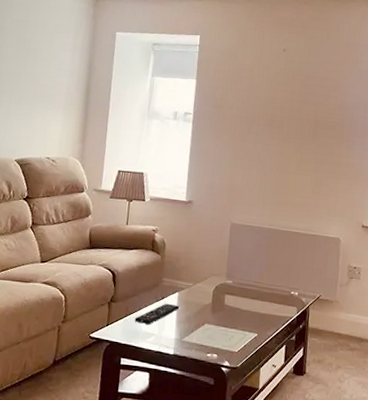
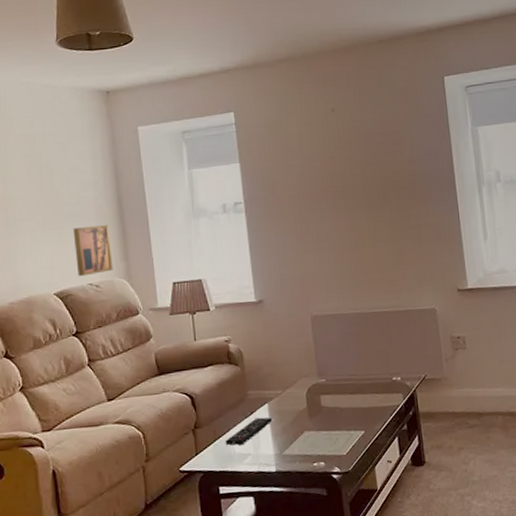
wall art: none [39,107,75,150] -> present [72,225,113,277]

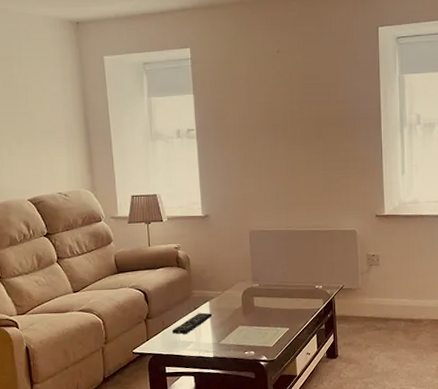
wall art: present [72,225,113,277] -> none [45,143,80,186]

